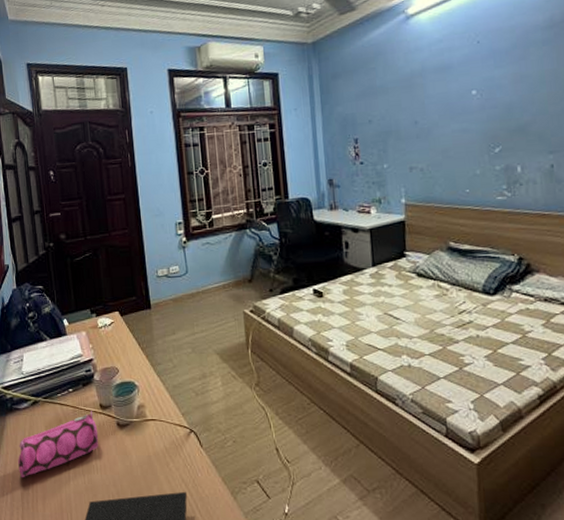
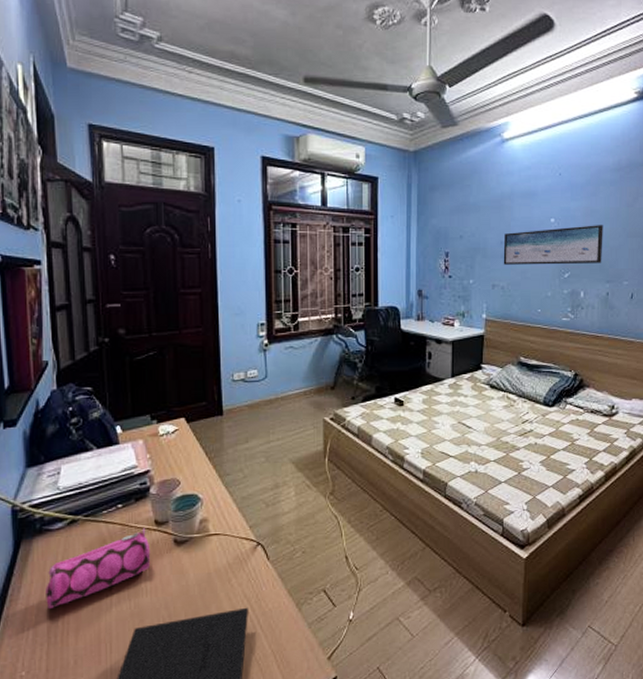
wall art: none [418,90,541,146] -> present [503,225,603,265]

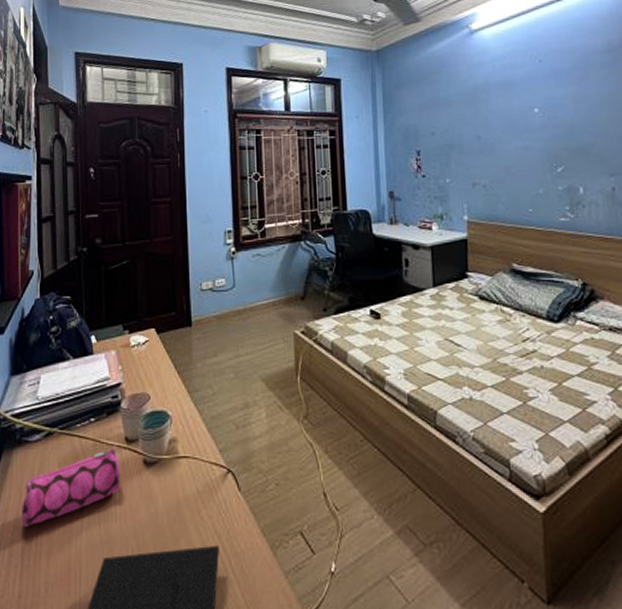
wall art: present [503,225,603,265] -> none [481,112,602,161]

